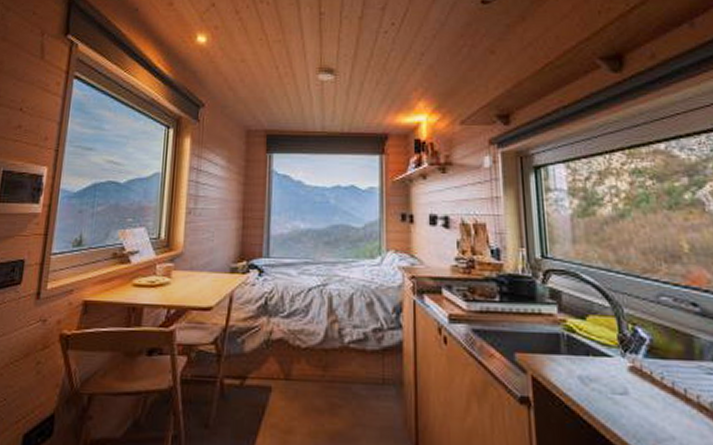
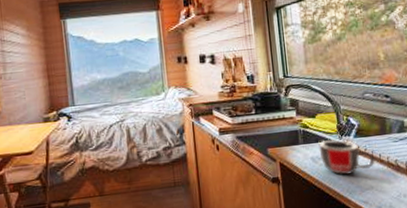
mug: none [590,353,678,412] -> present [318,139,375,175]

